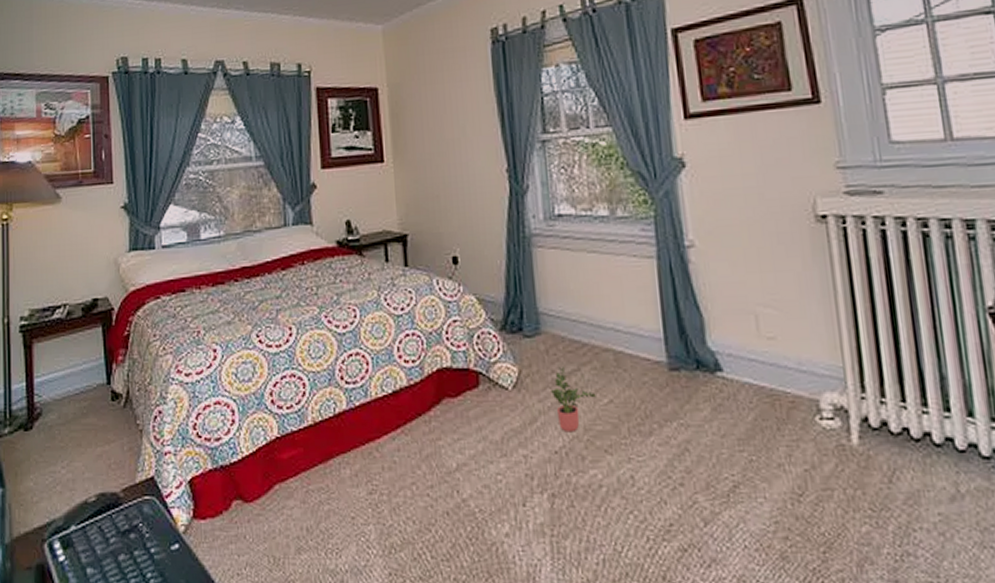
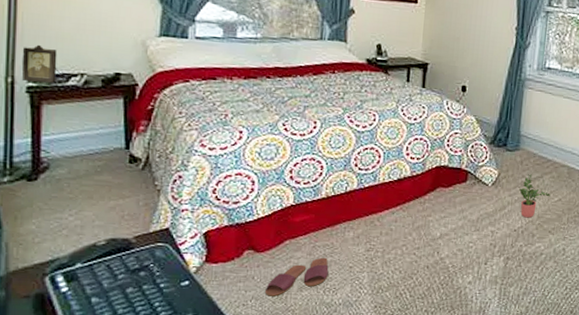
photo frame: none [16,279,50,319] -> present [22,44,64,83]
slippers: none [260,505,328,562] -> present [265,257,329,297]

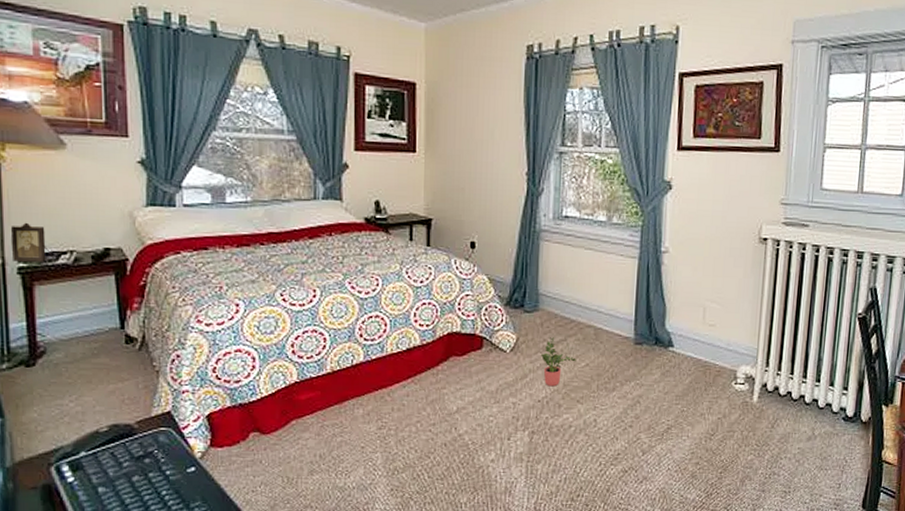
slippers: present [265,257,329,297] -> none [275,437,339,481]

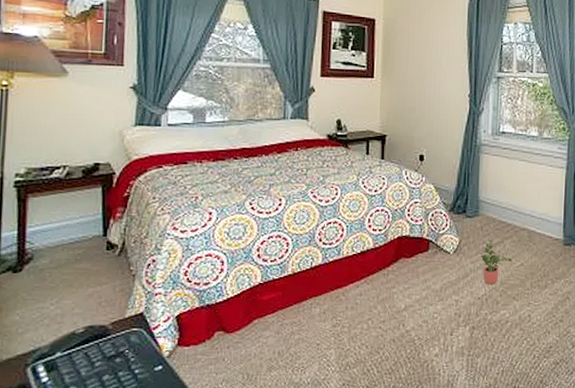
photo frame: present [11,222,54,262] -> none [11,141,48,176]

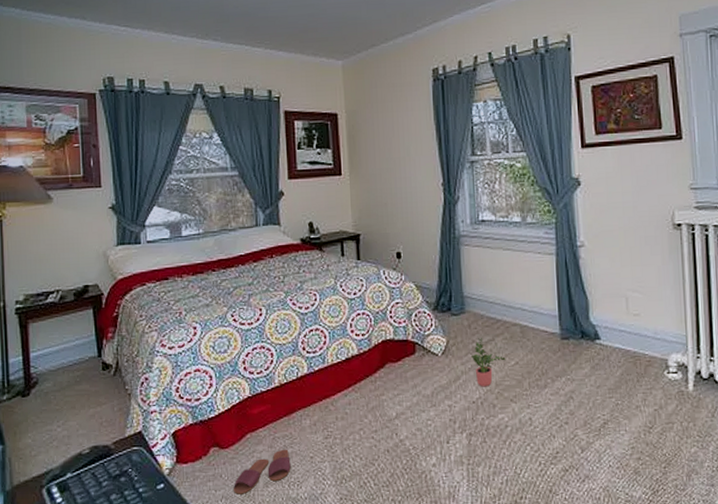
slippers: none [236,335,297,378] -> present [234,449,291,494]

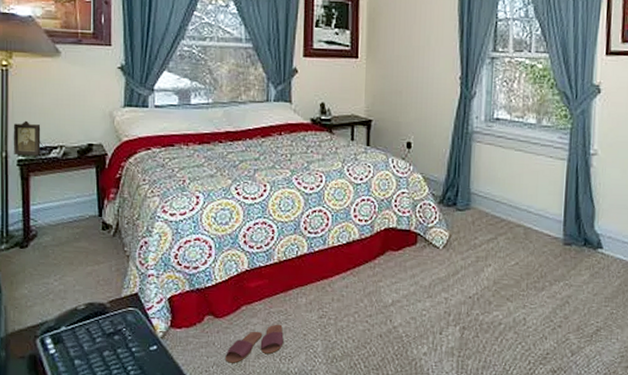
photo frame: none [10,268,44,303] -> present [14,120,47,156]
potted plant: present [471,338,506,387] -> none [472,235,506,284]

